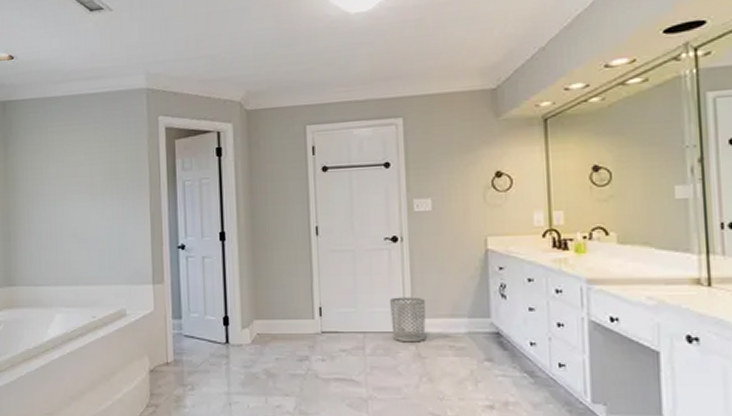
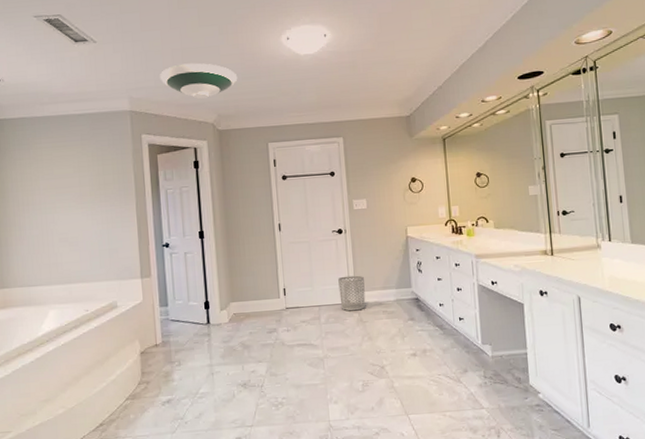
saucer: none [181,29,272,73] -> present [160,63,238,99]

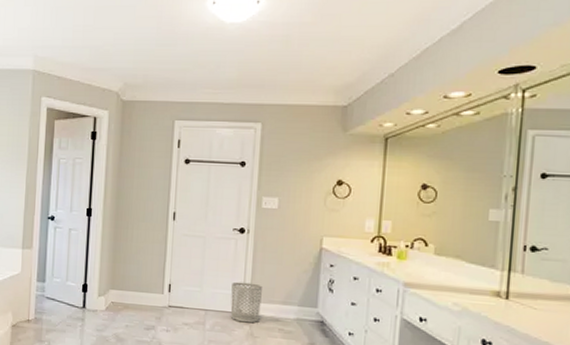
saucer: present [160,63,238,99] -> none [68,23,151,64]

